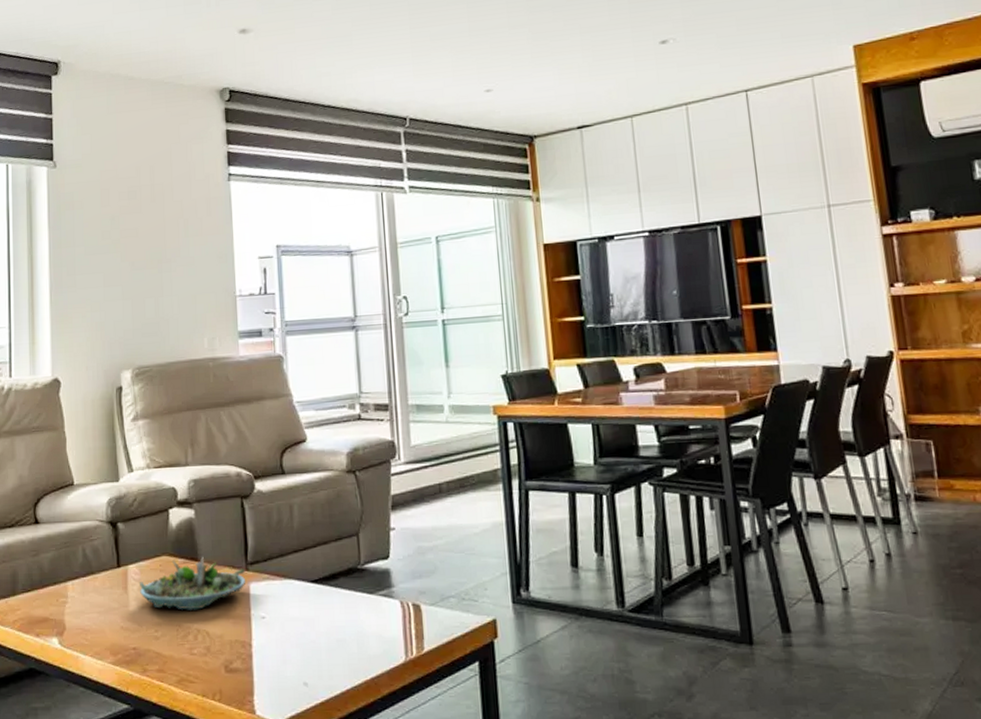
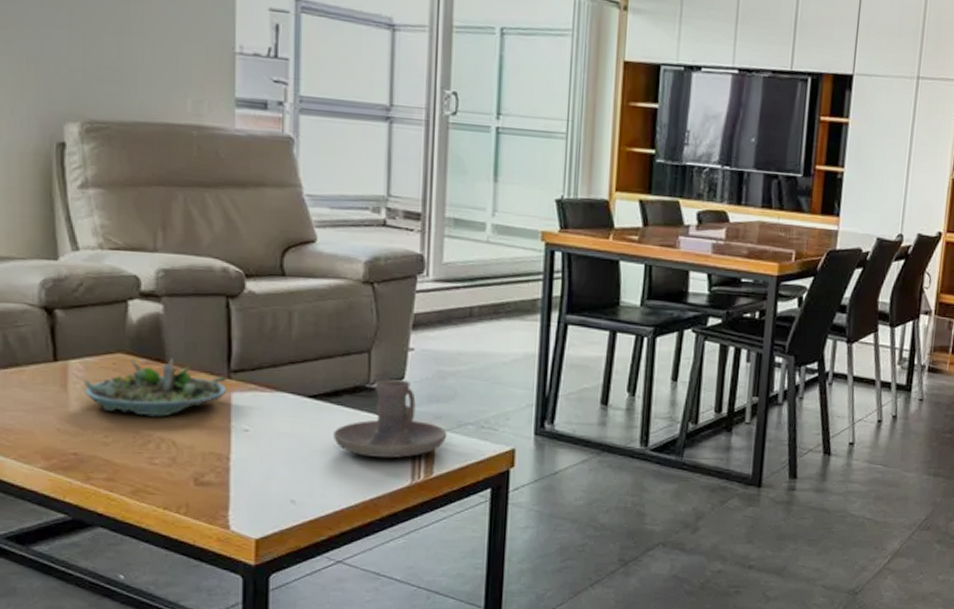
candle holder: none [334,559,432,636] -> present [334,379,447,458]

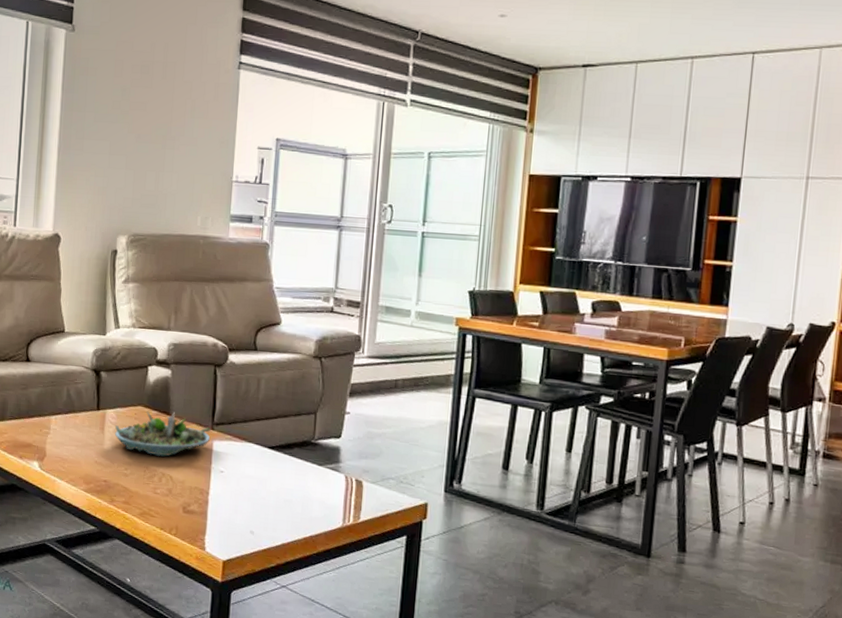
candle holder: present [334,379,447,458] -> none [285,437,373,503]

